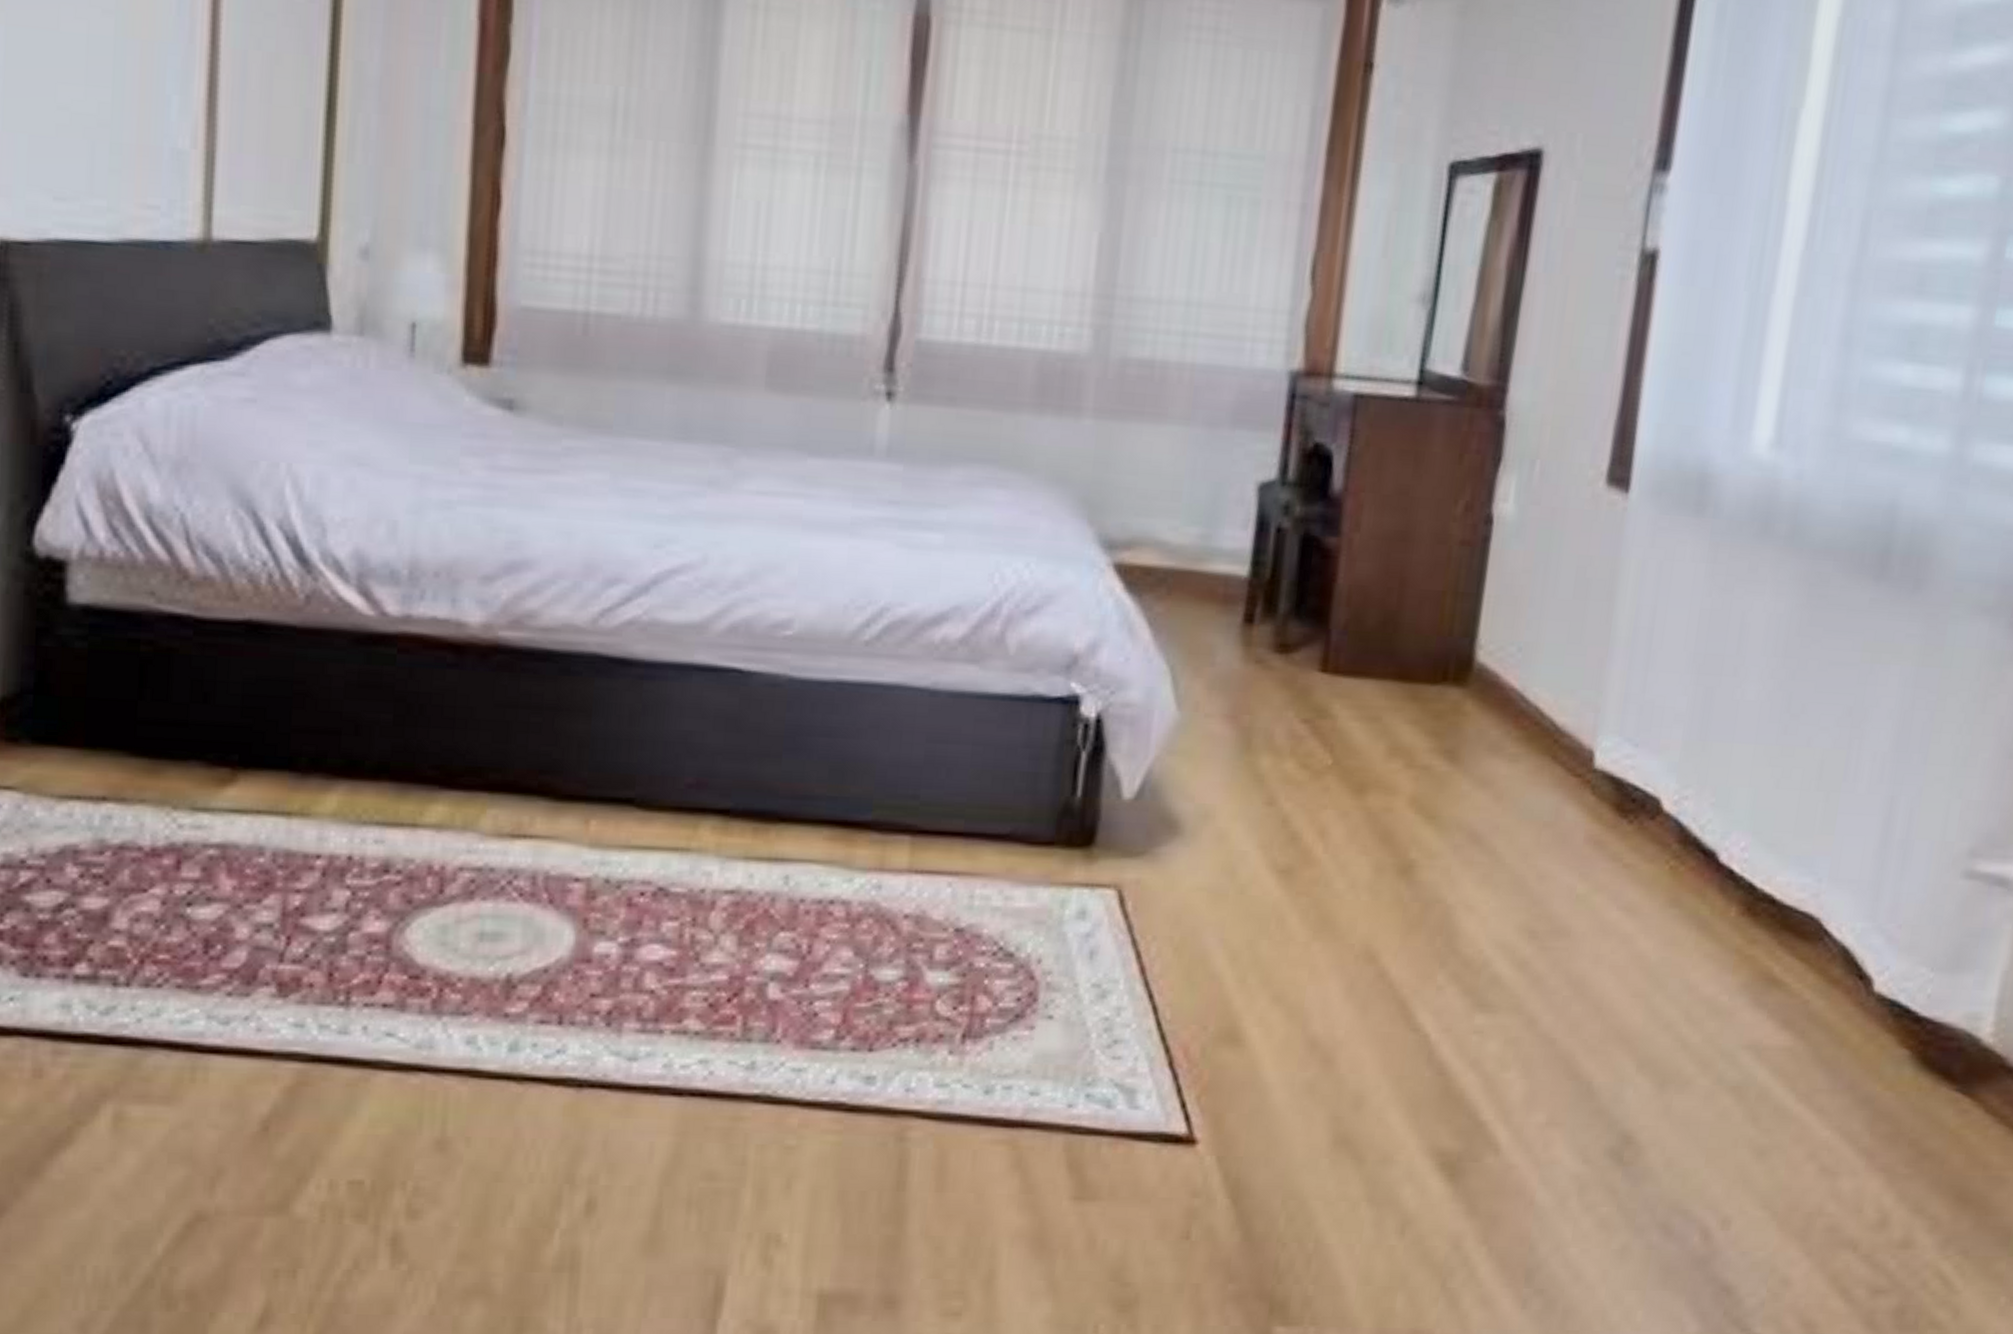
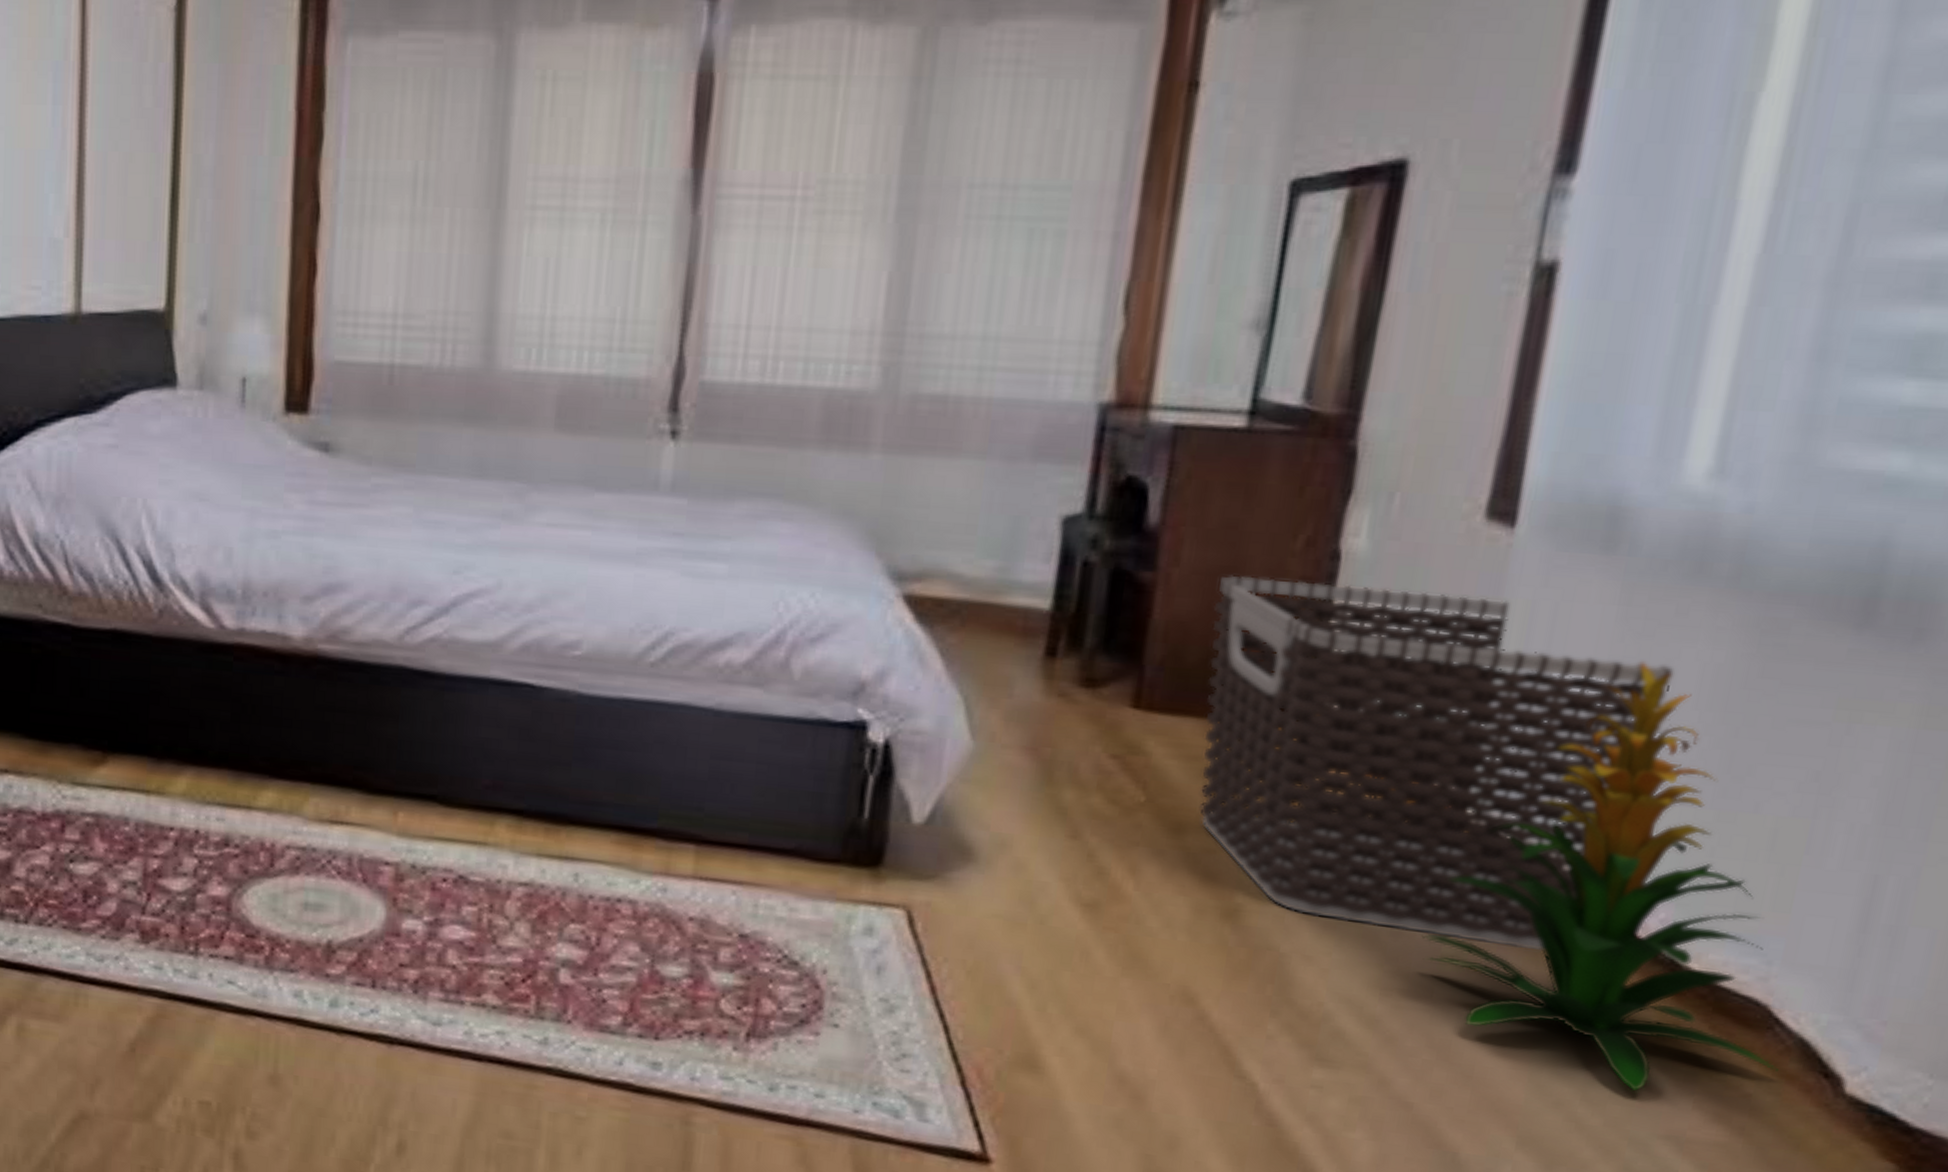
clothes hamper: none [1377,539,1749,885] -> present [1198,574,1675,951]
indoor plant: none [1560,614,1827,1008] -> present [1420,662,1778,1092]

